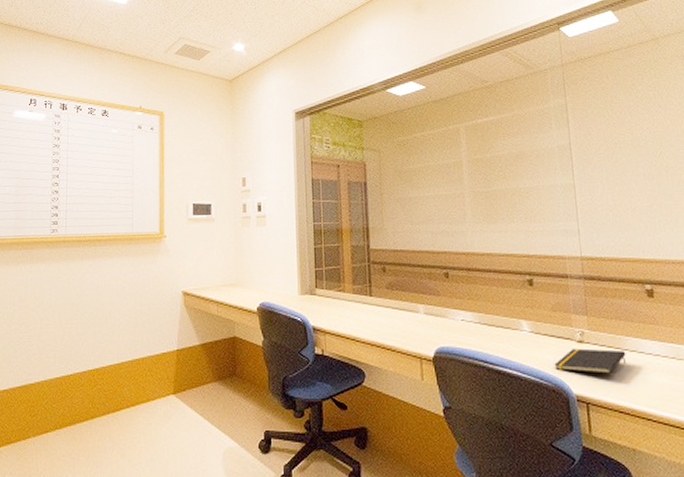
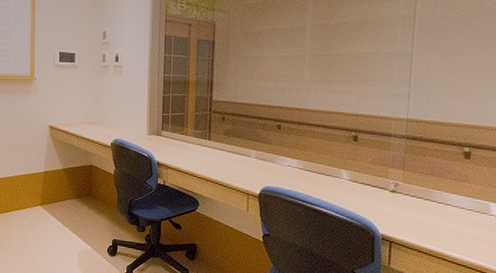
notepad: present [554,348,626,374] -> none [366,197,434,220]

